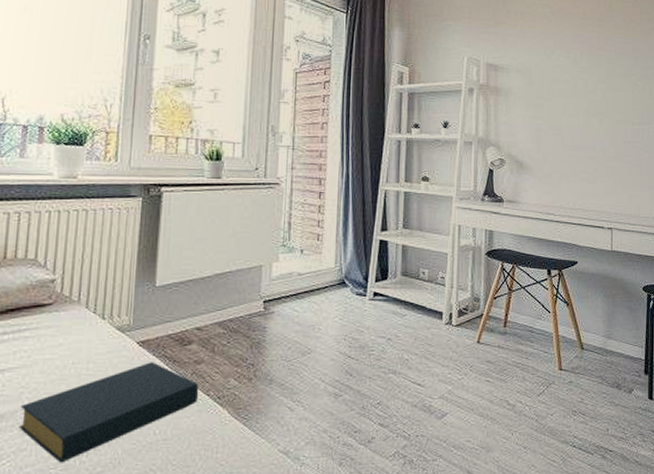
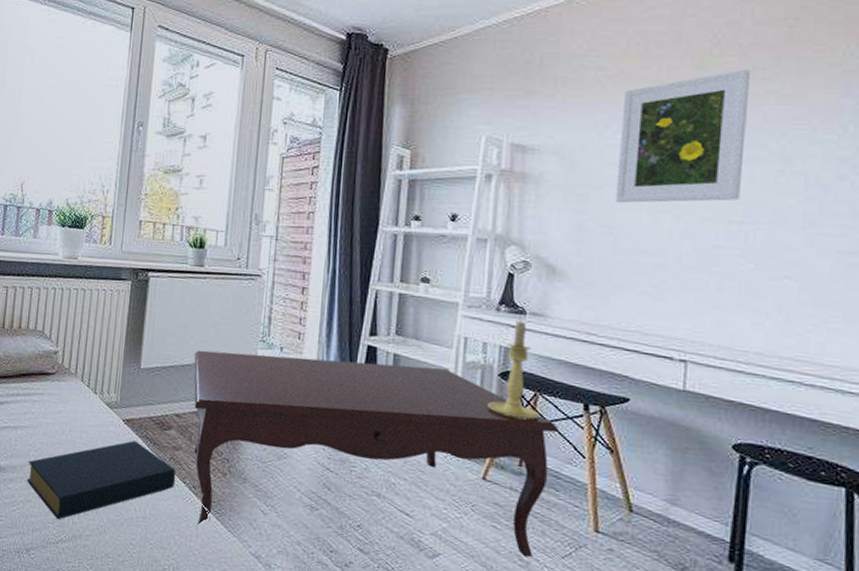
coffee table: none [214,253,531,437] -> present [194,350,559,558]
candle holder: none [479,207,517,288] -> present [488,320,539,420]
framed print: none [560,12,640,111] -> present [614,69,751,203]

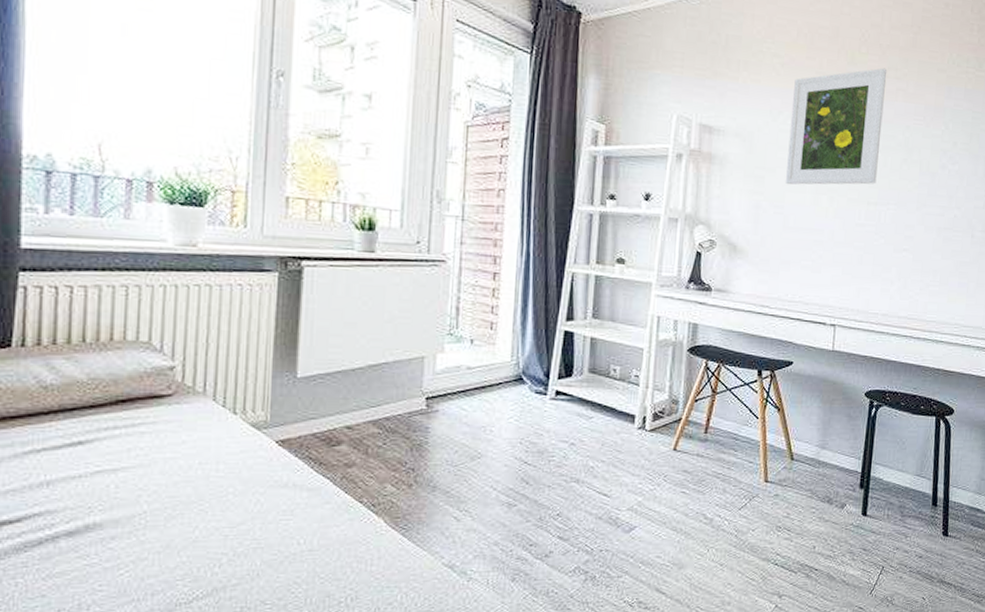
hardback book: present [26,440,176,520] -> none [137,464,350,574]
coffee table: present [194,350,559,558] -> none [367,348,737,548]
candle holder: present [488,320,539,420] -> none [678,297,722,390]

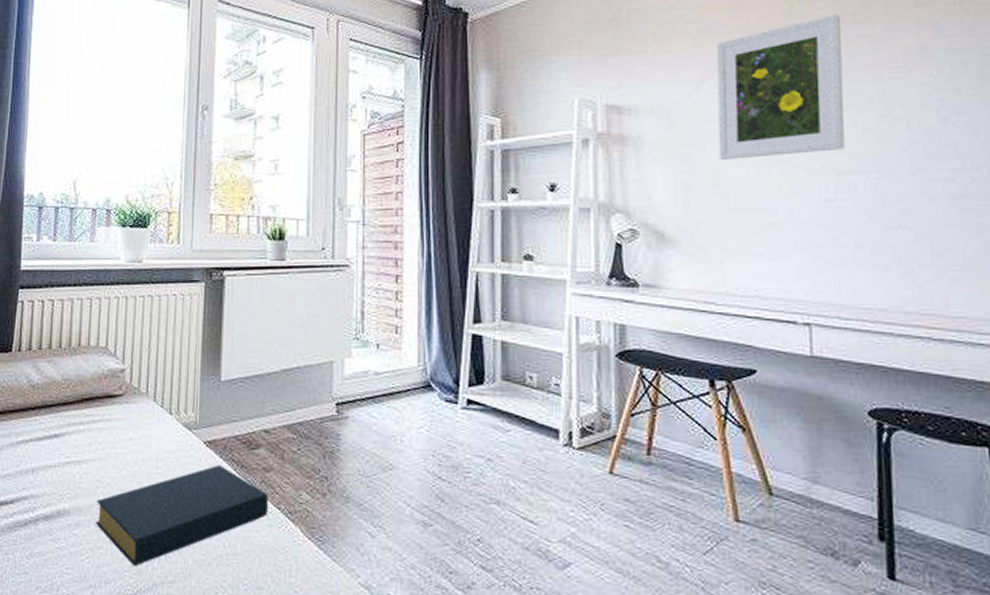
hardback book: none [137,464,350,574] -> present [95,465,269,567]

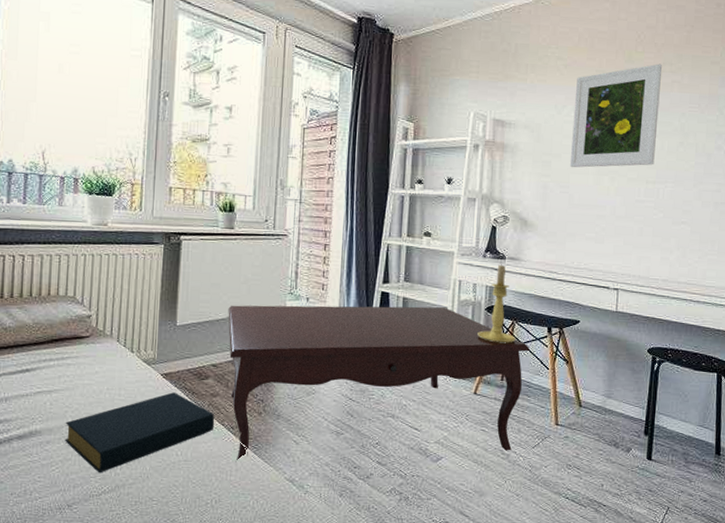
coffee table: none [281,352,685,559] -> present [228,305,530,462]
candle holder: none [607,294,663,403] -> present [477,264,516,344]

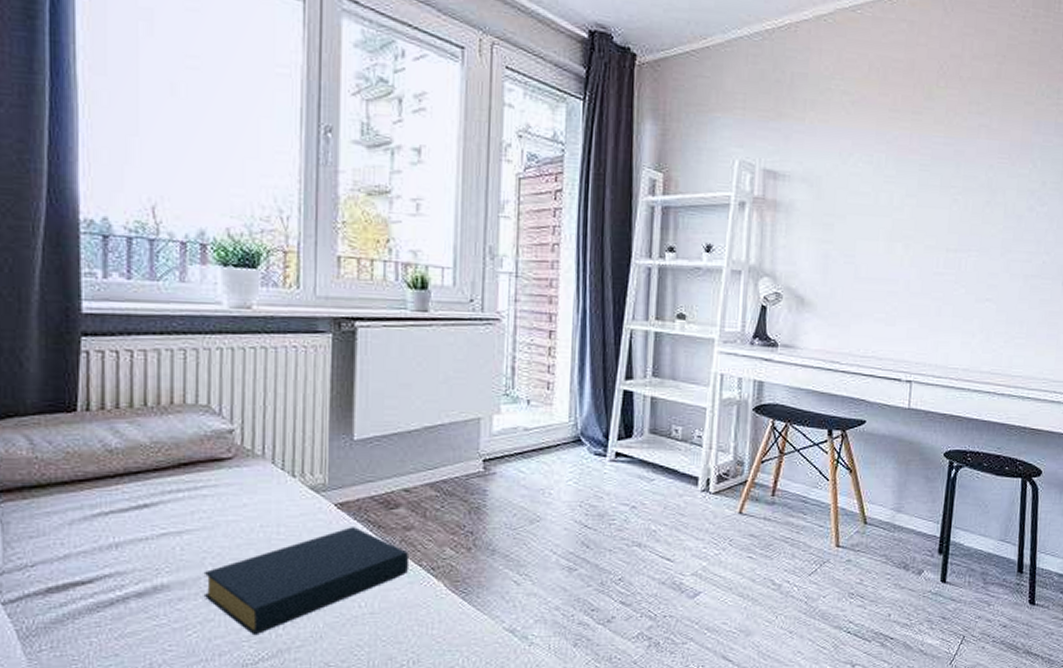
coffee table: present [228,305,530,462] -> none [423,407,806,612]
candle holder: present [477,264,516,344] -> none [743,353,790,451]
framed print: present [569,63,663,168] -> none [856,102,969,233]

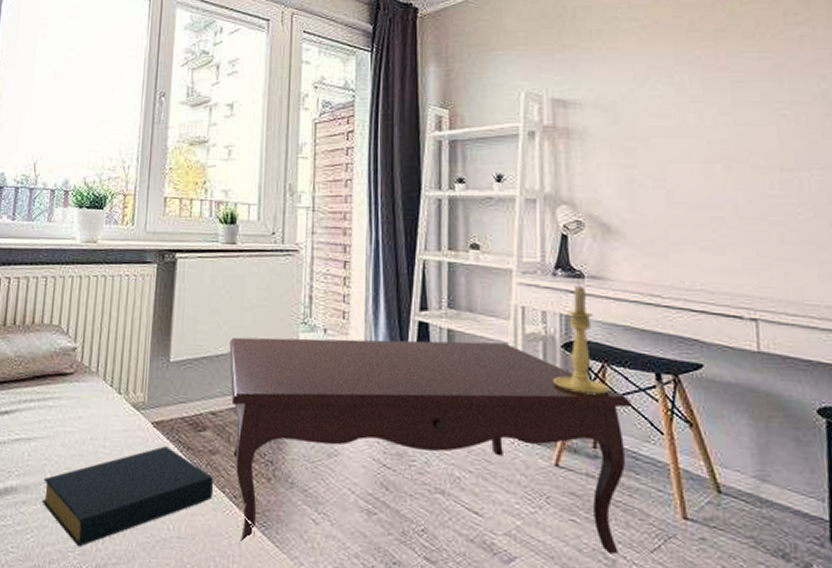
coffee table: none [423,407,806,612] -> present [229,337,632,555]
candle holder: none [743,353,790,451] -> present [553,285,610,395]

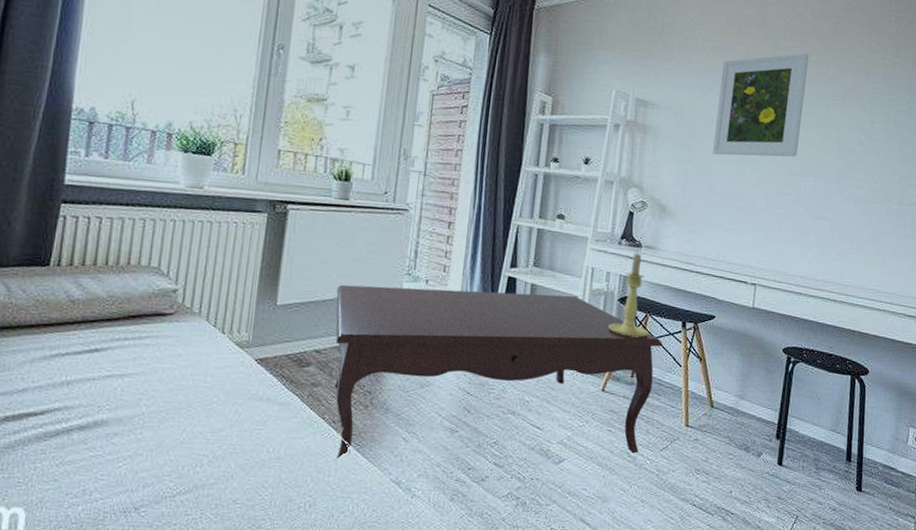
hardback book: present [41,446,214,547] -> none [135,380,315,471]
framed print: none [660,15,789,155] -> present [712,53,810,157]

